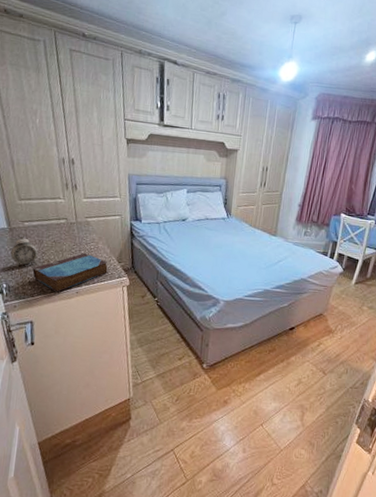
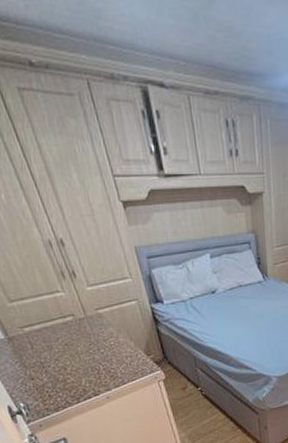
alarm clock: present [10,233,38,268] -> none [17,341,53,382]
book: present [32,253,109,292] -> none [49,351,138,402]

